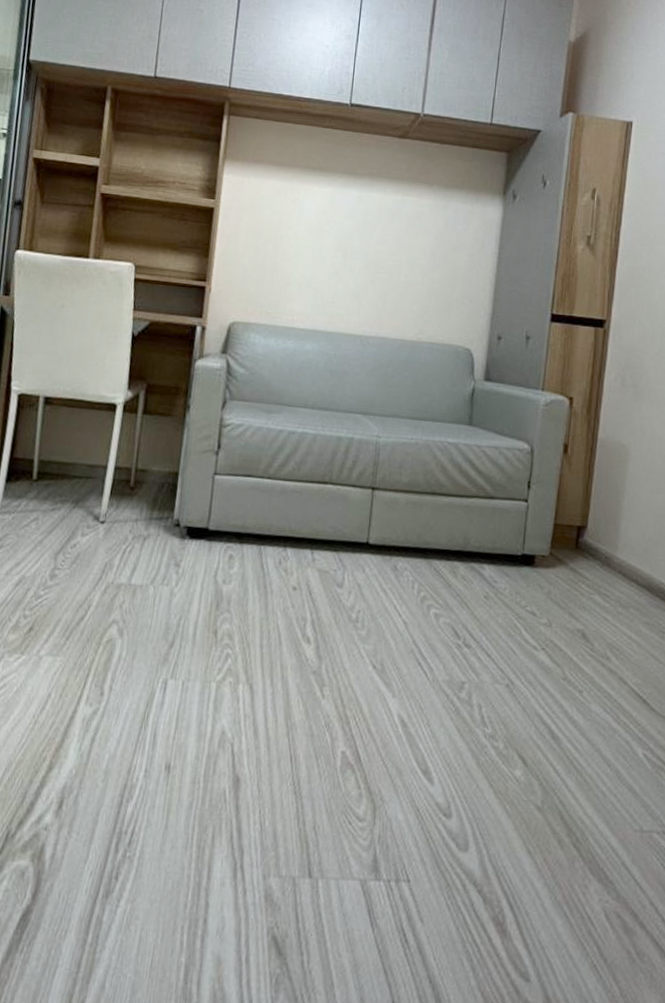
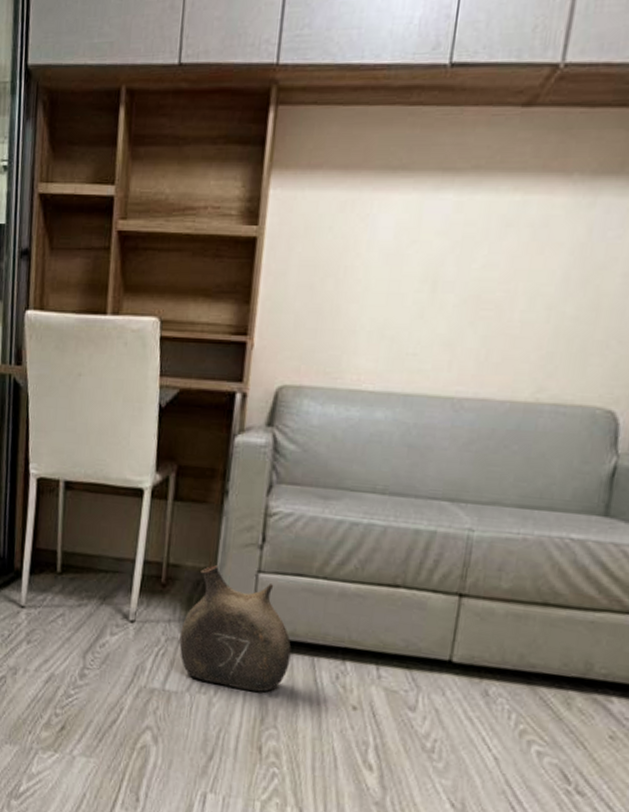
ceramic jug: none [145,469,242,581] -> present [179,565,292,692]

